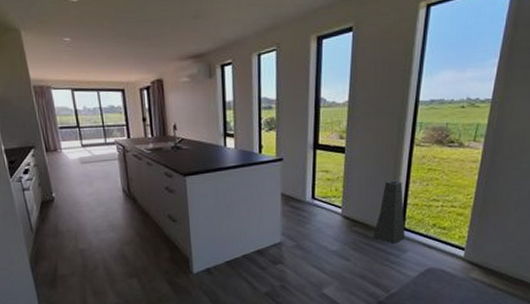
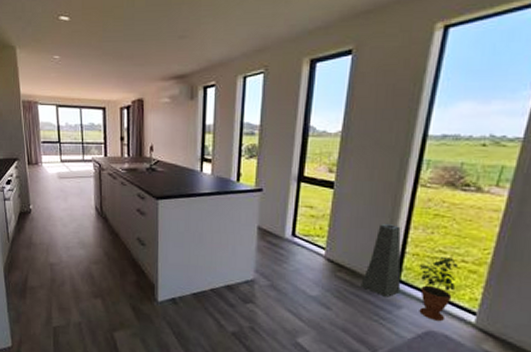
potted plant: none [418,203,448,260] -> present [419,256,458,322]

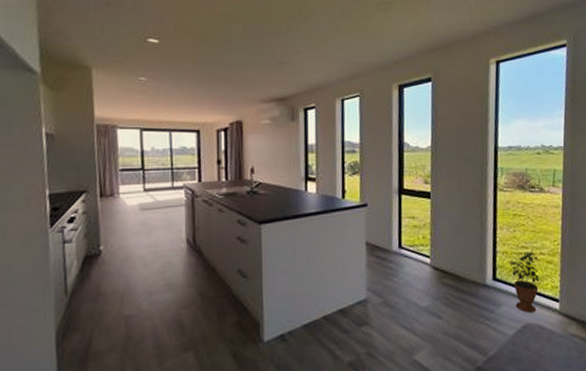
planter: present [361,223,401,297] -> none [464,226,498,297]

